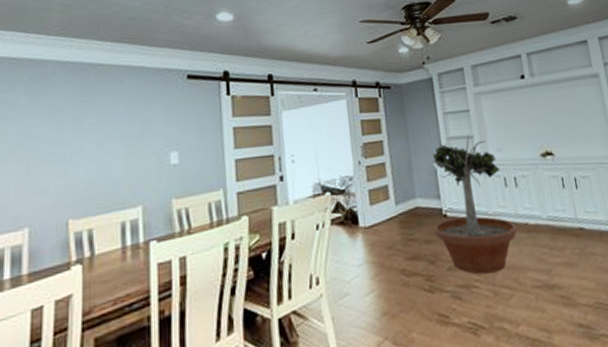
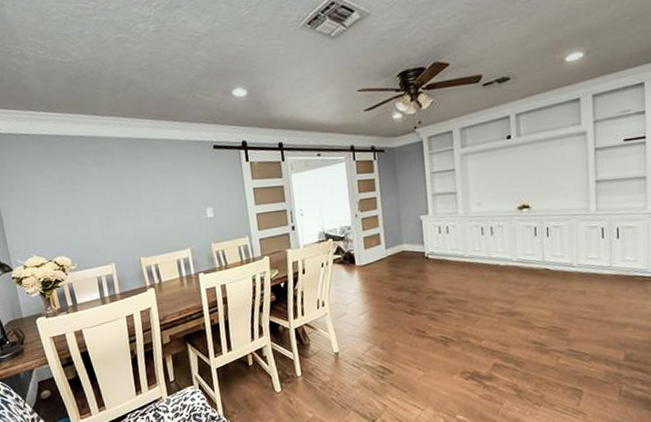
potted tree: present [432,134,518,274] -> none [416,190,489,303]

